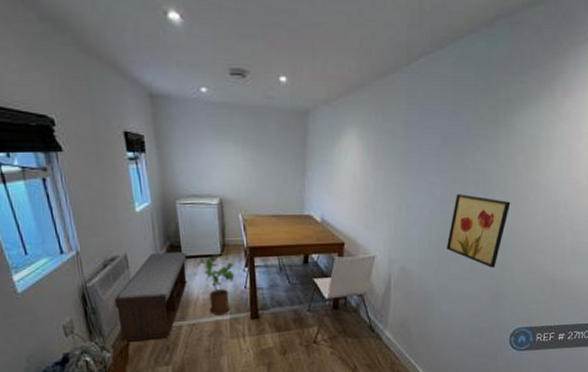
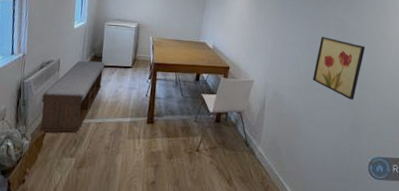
house plant: present [200,254,234,314] -> none [115,66,141,117]

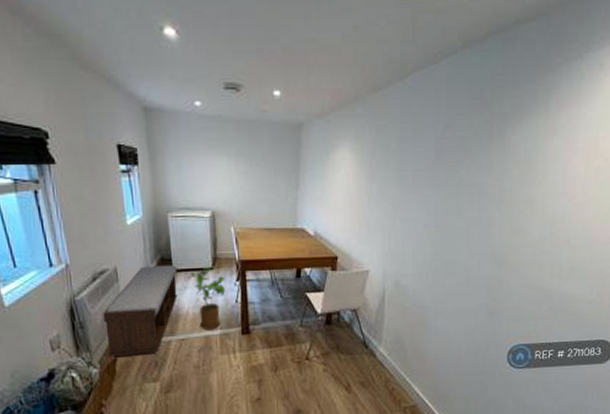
house plant: none [115,66,141,117] -> present [191,268,226,329]
wall art: present [313,37,366,100] -> none [442,208,507,283]

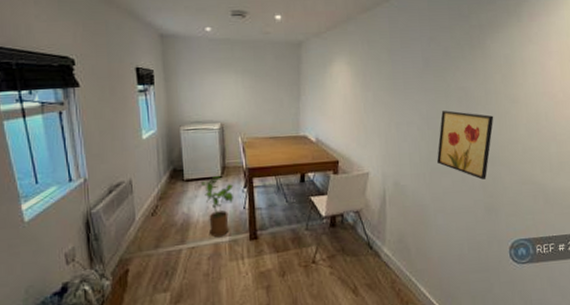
bench: present [103,265,178,359] -> none [117,175,188,270]
wall art: none [442,208,507,283] -> present [437,110,494,180]

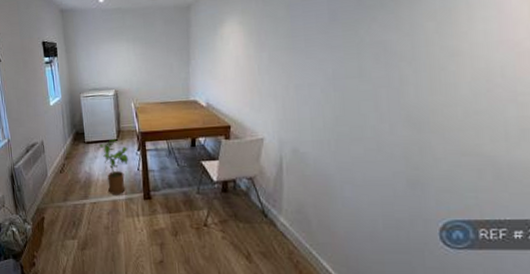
wall art: present [437,110,494,180] -> none [345,69,423,149]

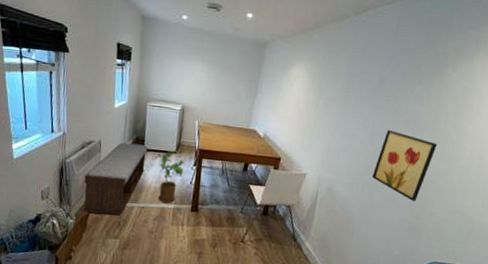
bench: none [34,138,90,218] -> present [83,142,148,216]
wall art: none [345,69,423,149] -> present [372,130,438,201]

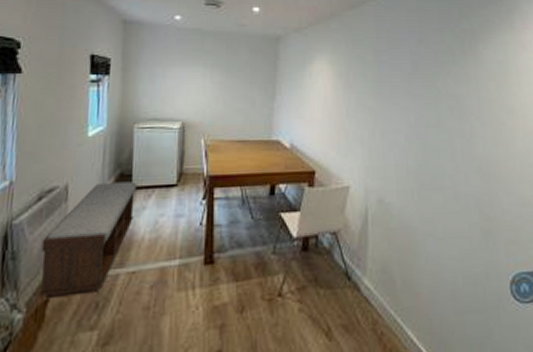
house plant: present [158,151,185,203] -> none [152,184,191,259]
wall art: present [372,130,438,201] -> none [426,119,489,199]

